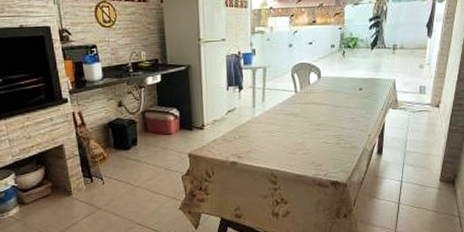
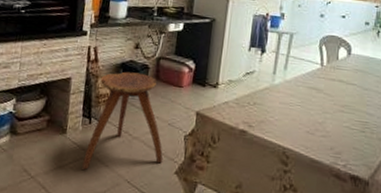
stool: none [92,128,167,222] -> present [81,71,163,170]

